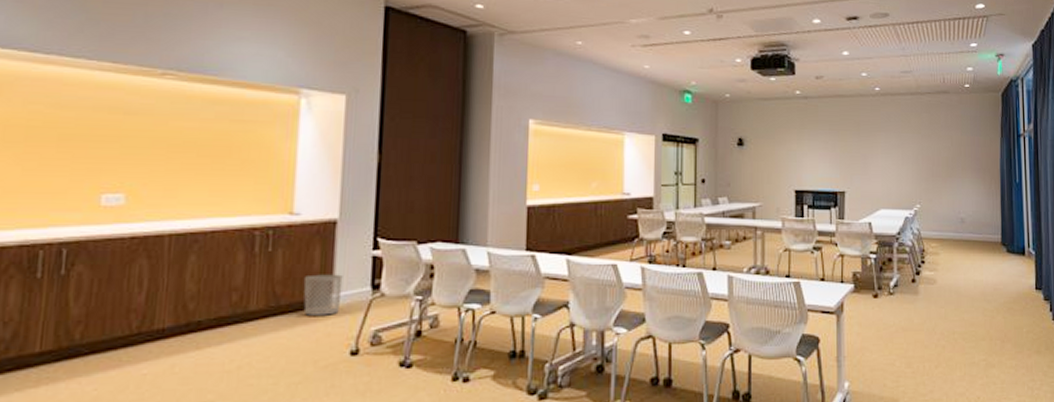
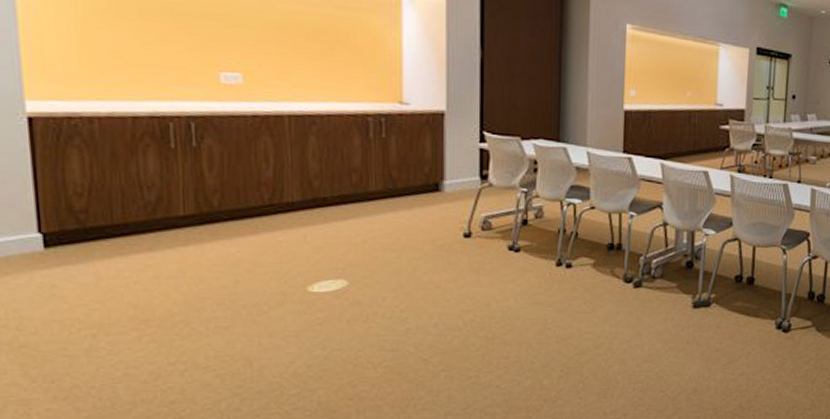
waste bin: present [303,274,343,316] -> none [417,162,453,200]

